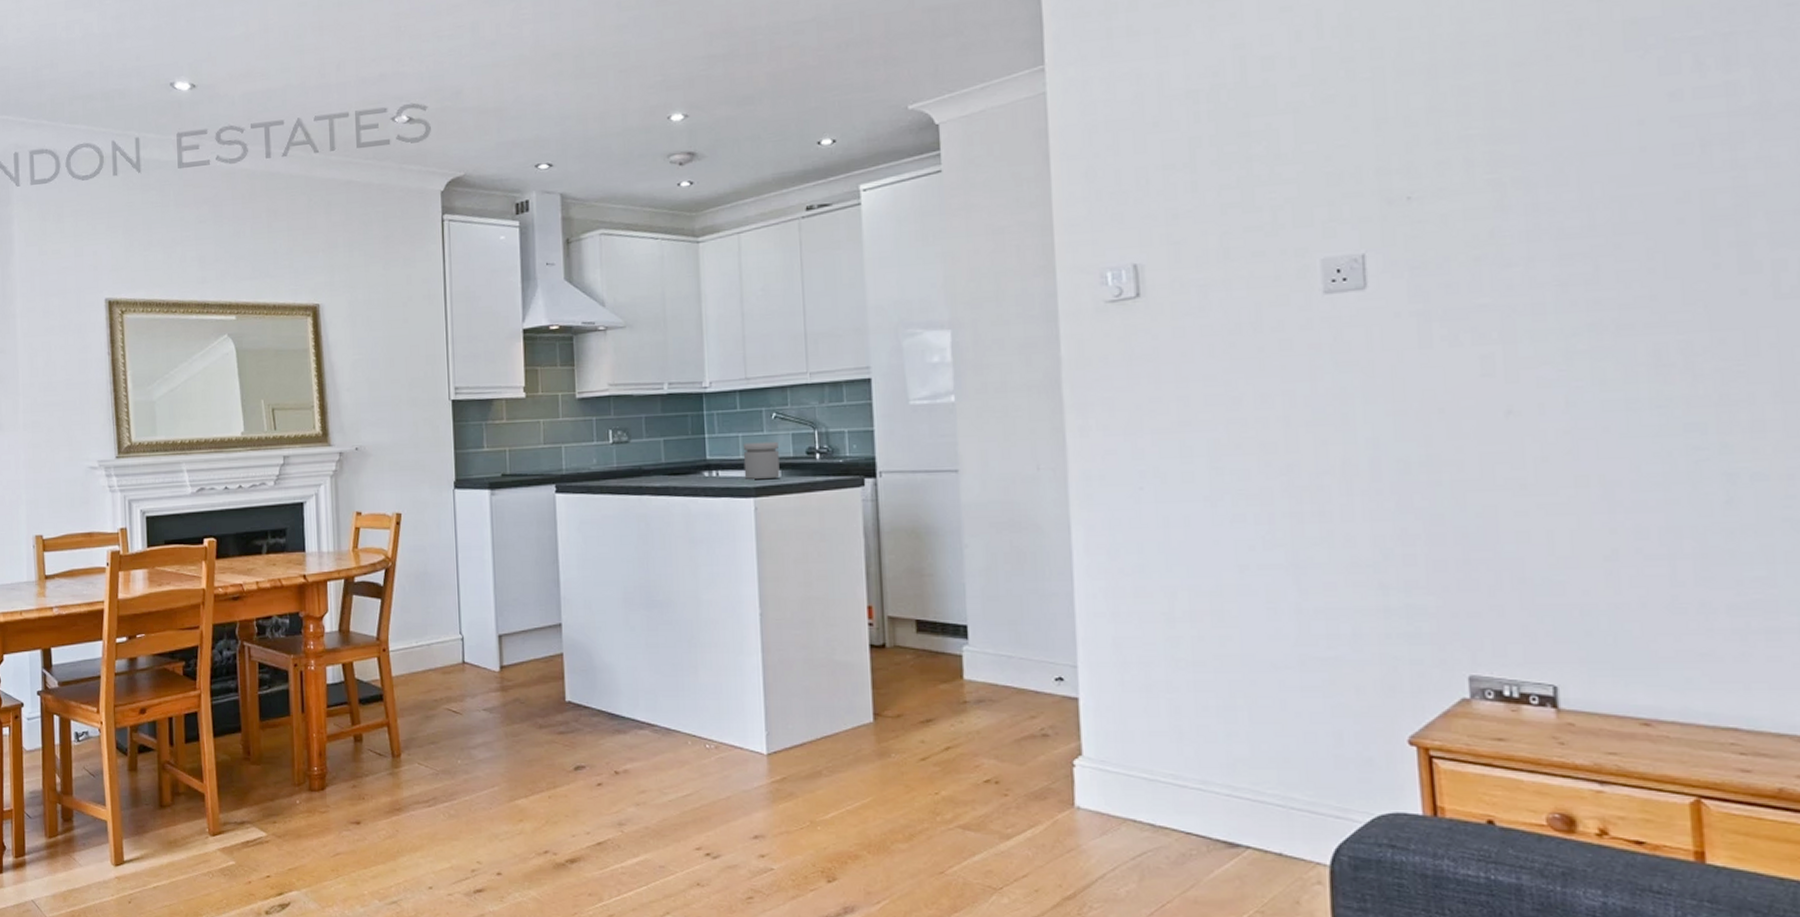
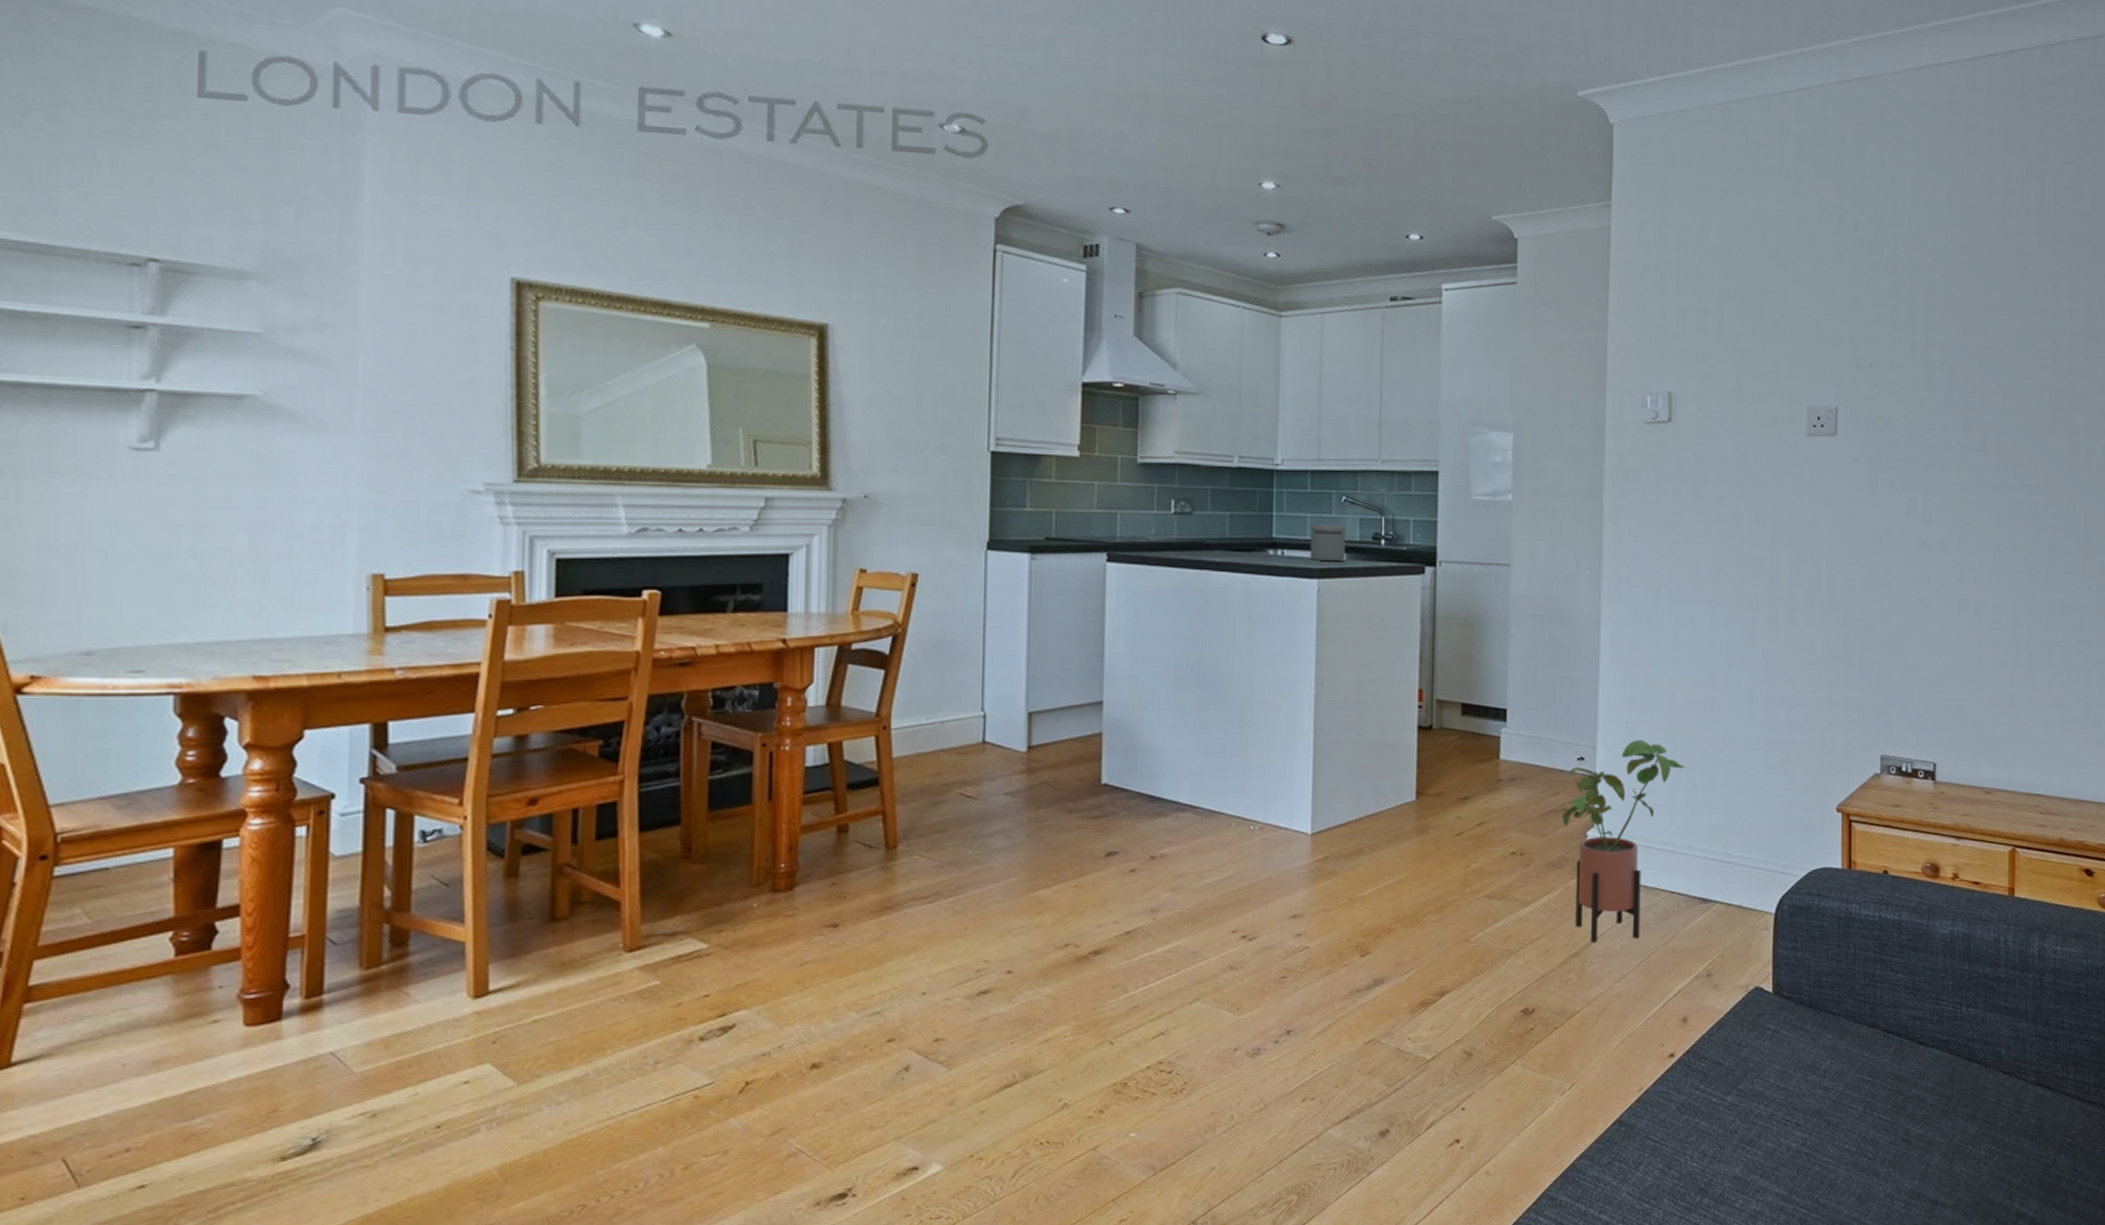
house plant: none [1042,657,1192,886] -> present [1562,739,1685,943]

